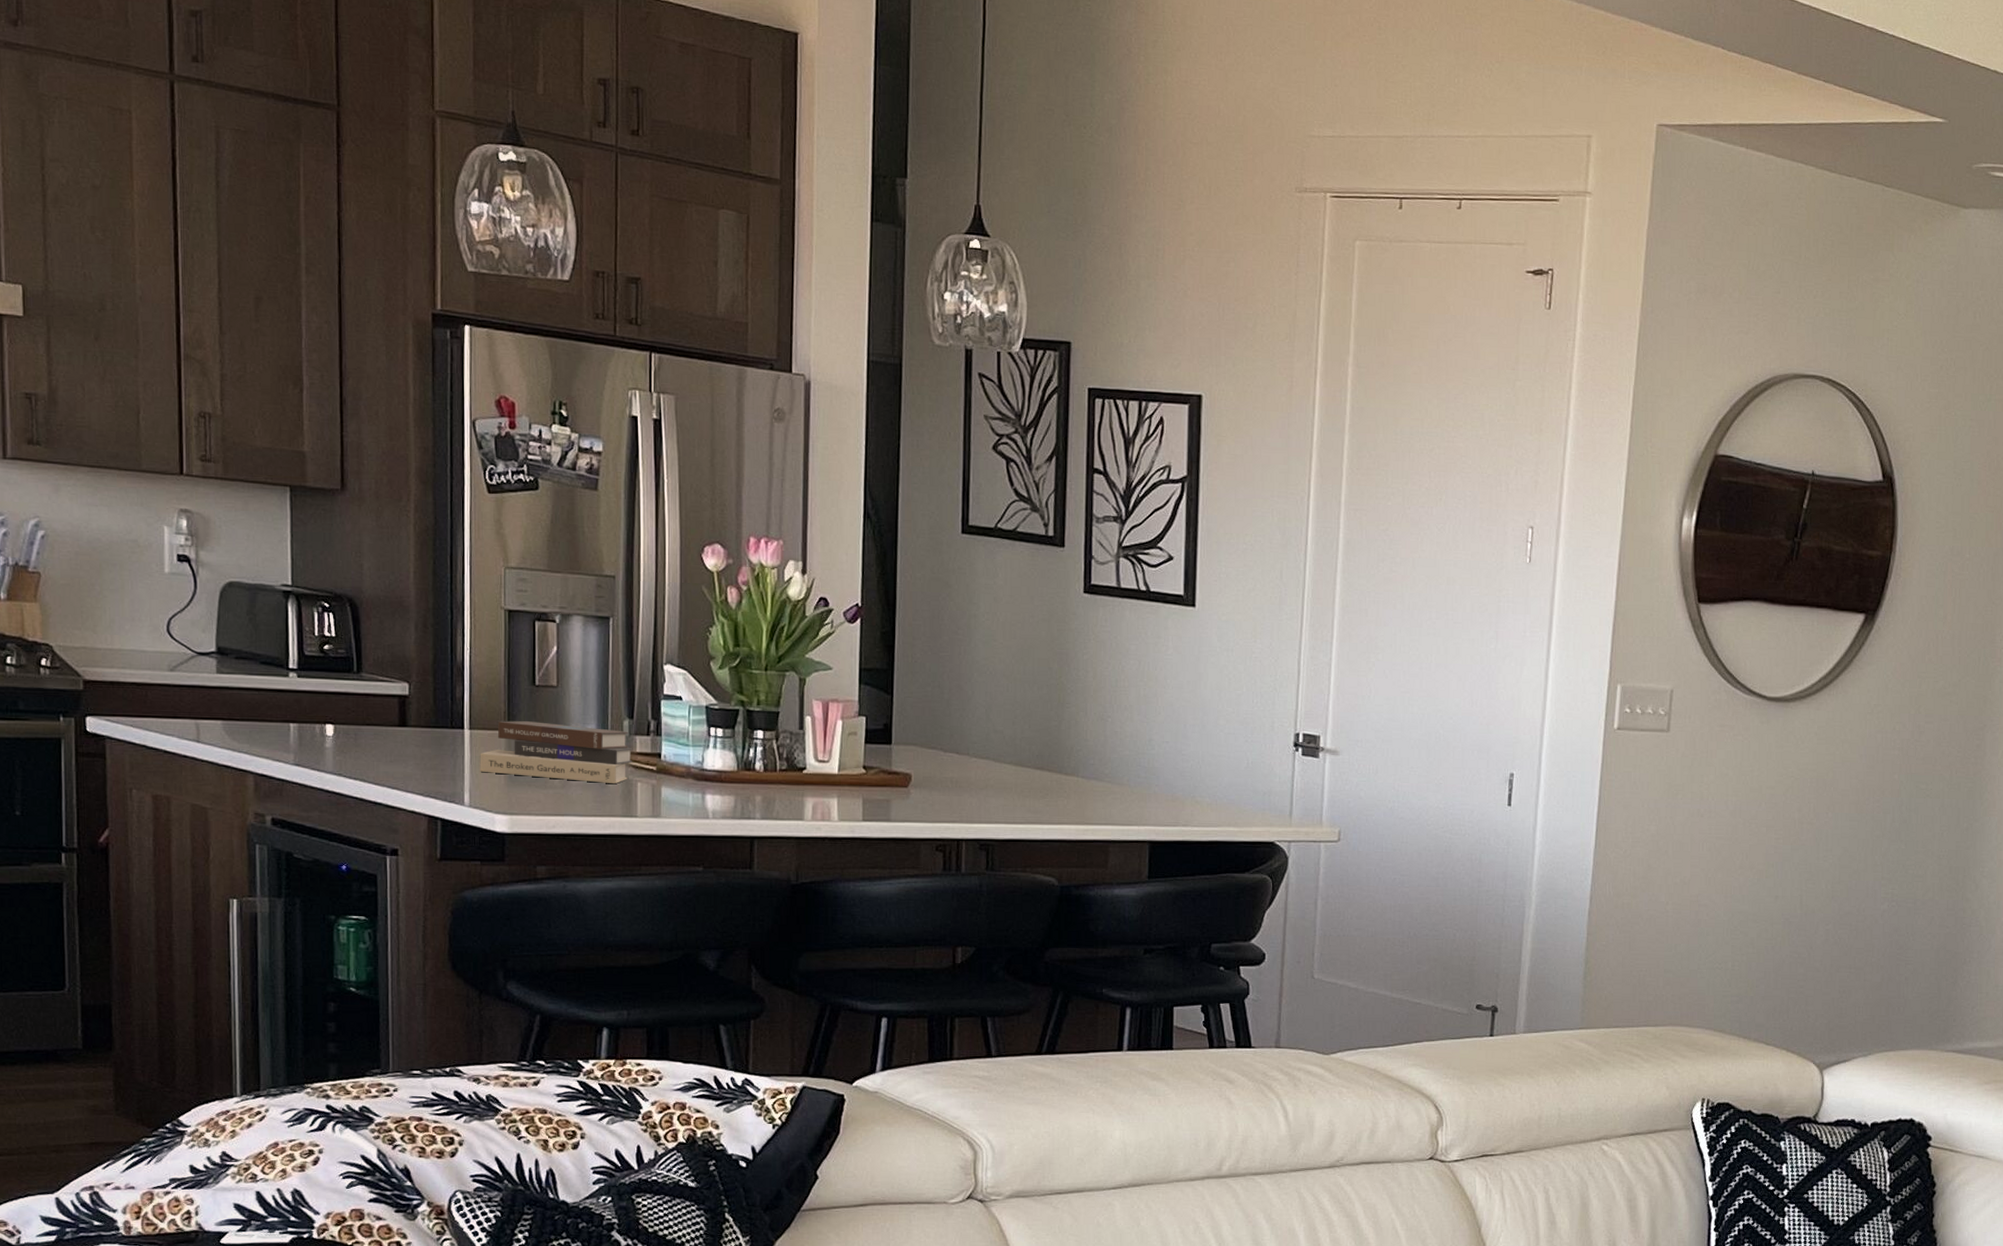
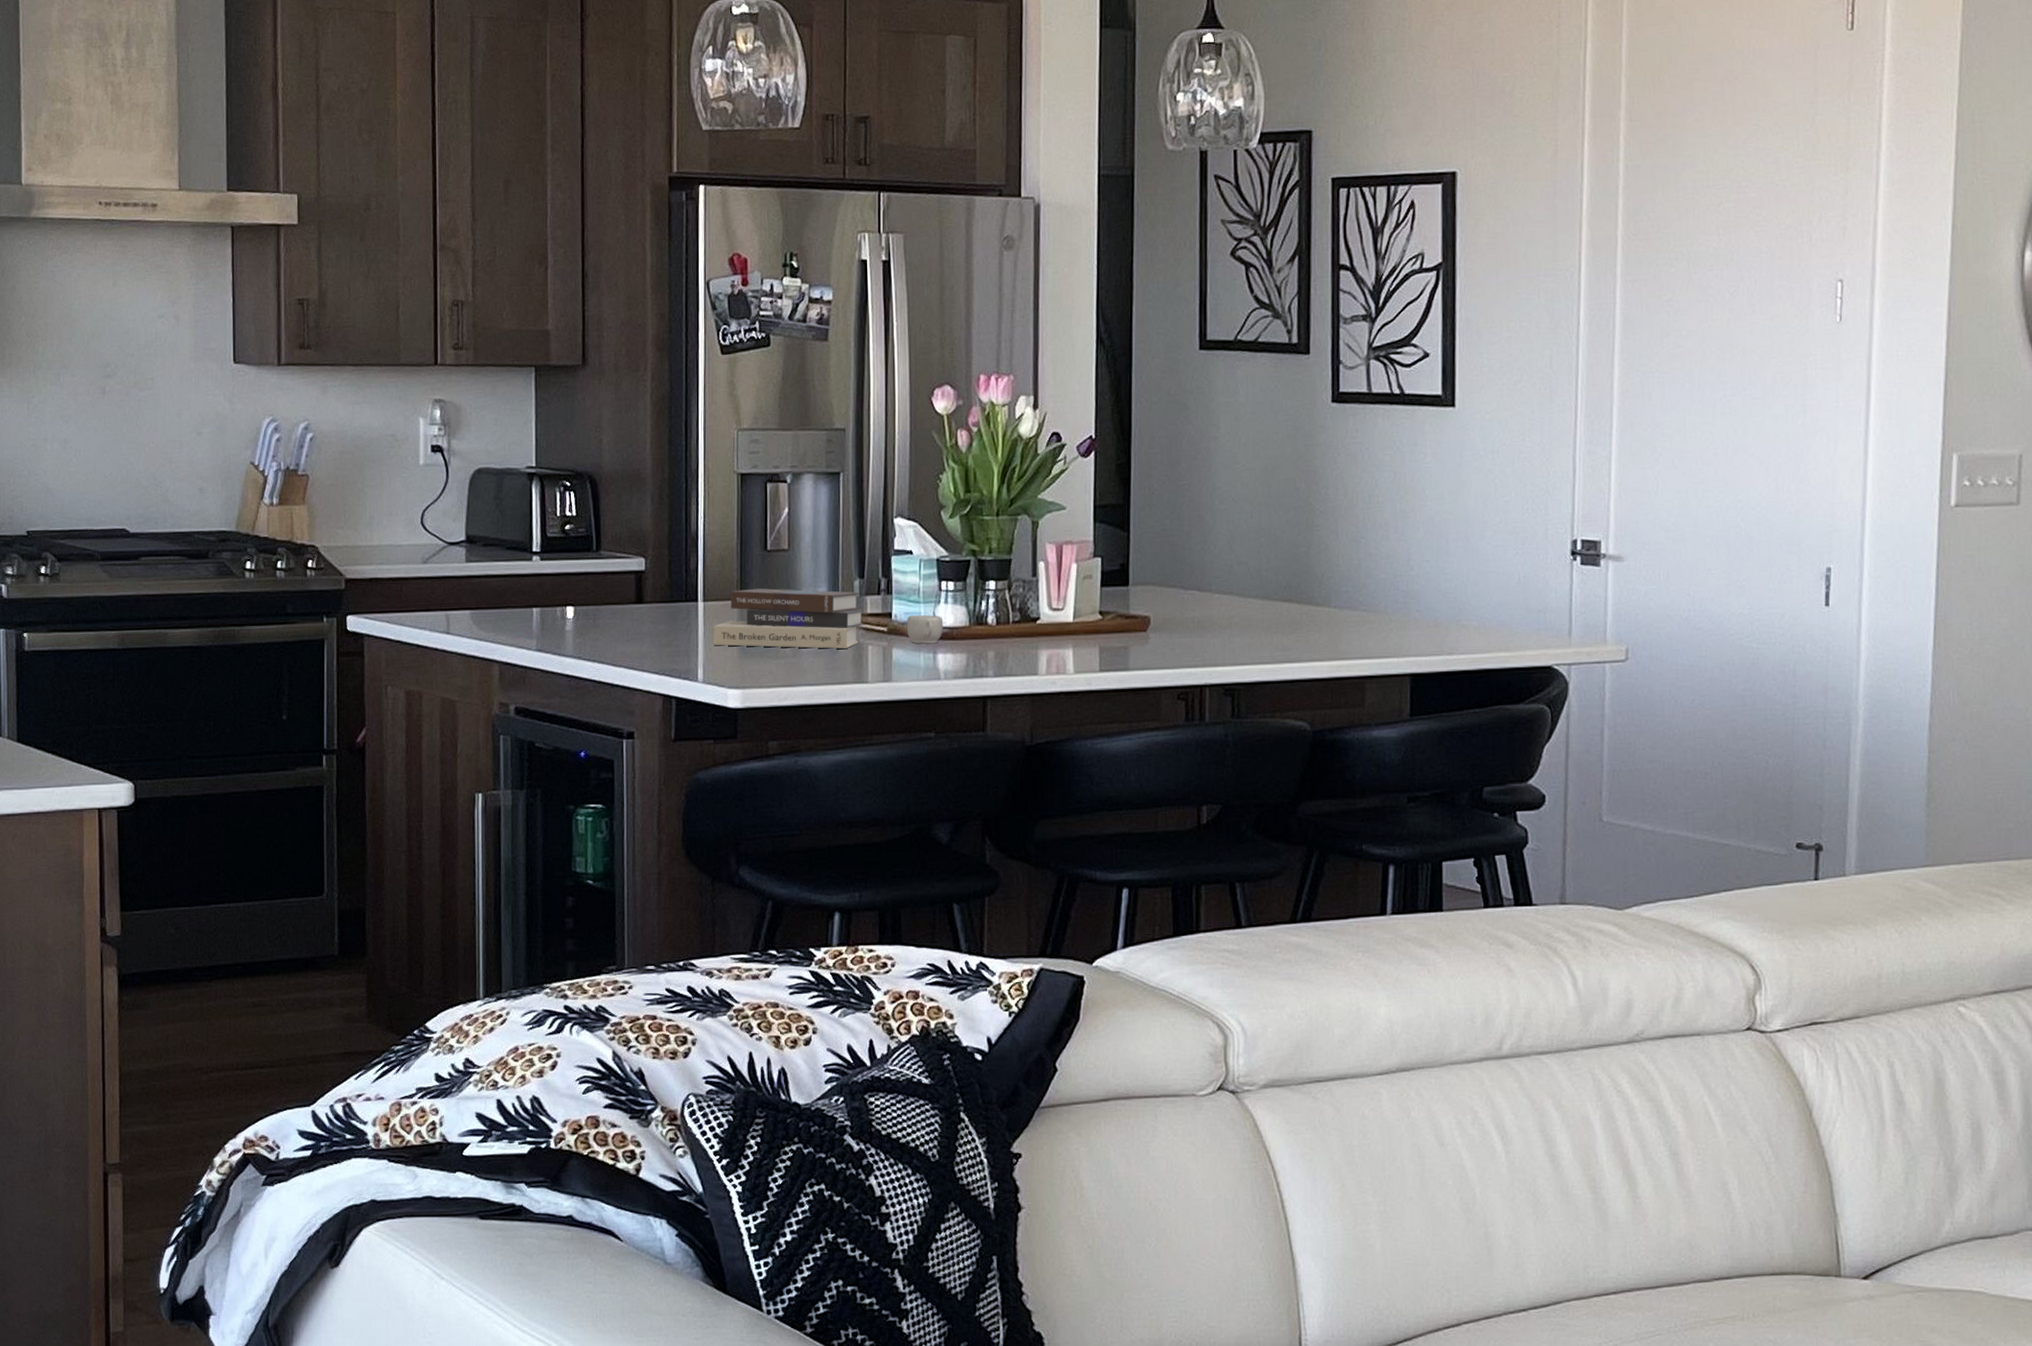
cup: none [675,756,712,785] -> present [906,614,944,644]

